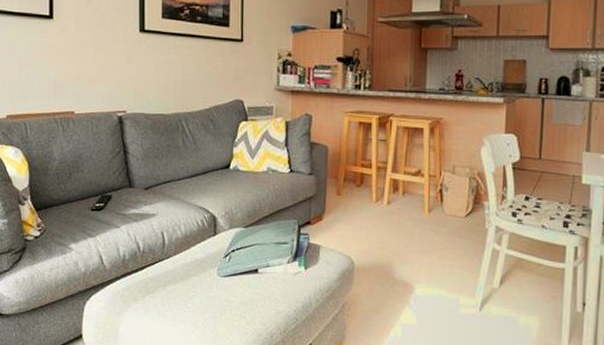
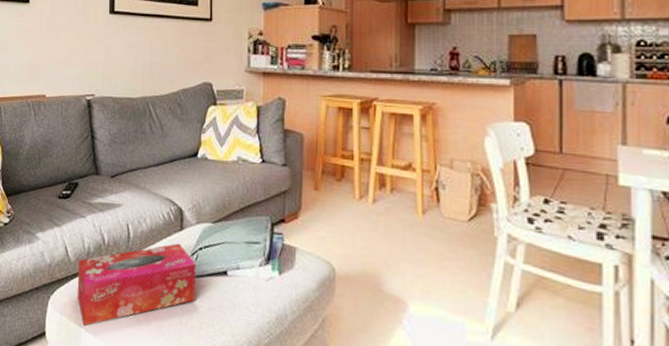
tissue box: none [113,247,229,327] -> present [77,243,196,327]

